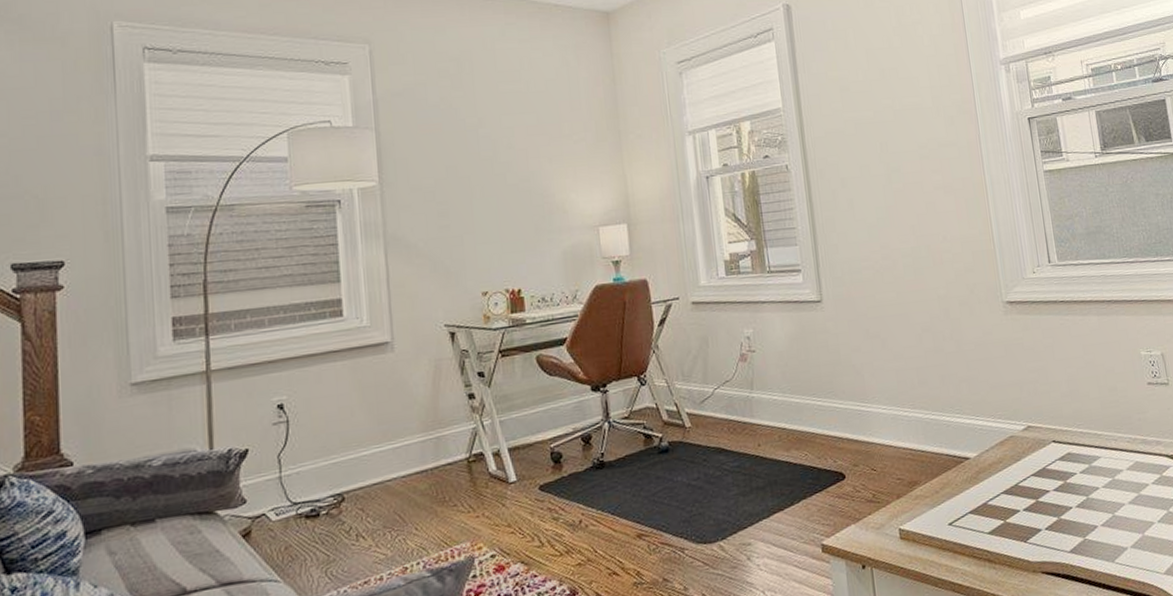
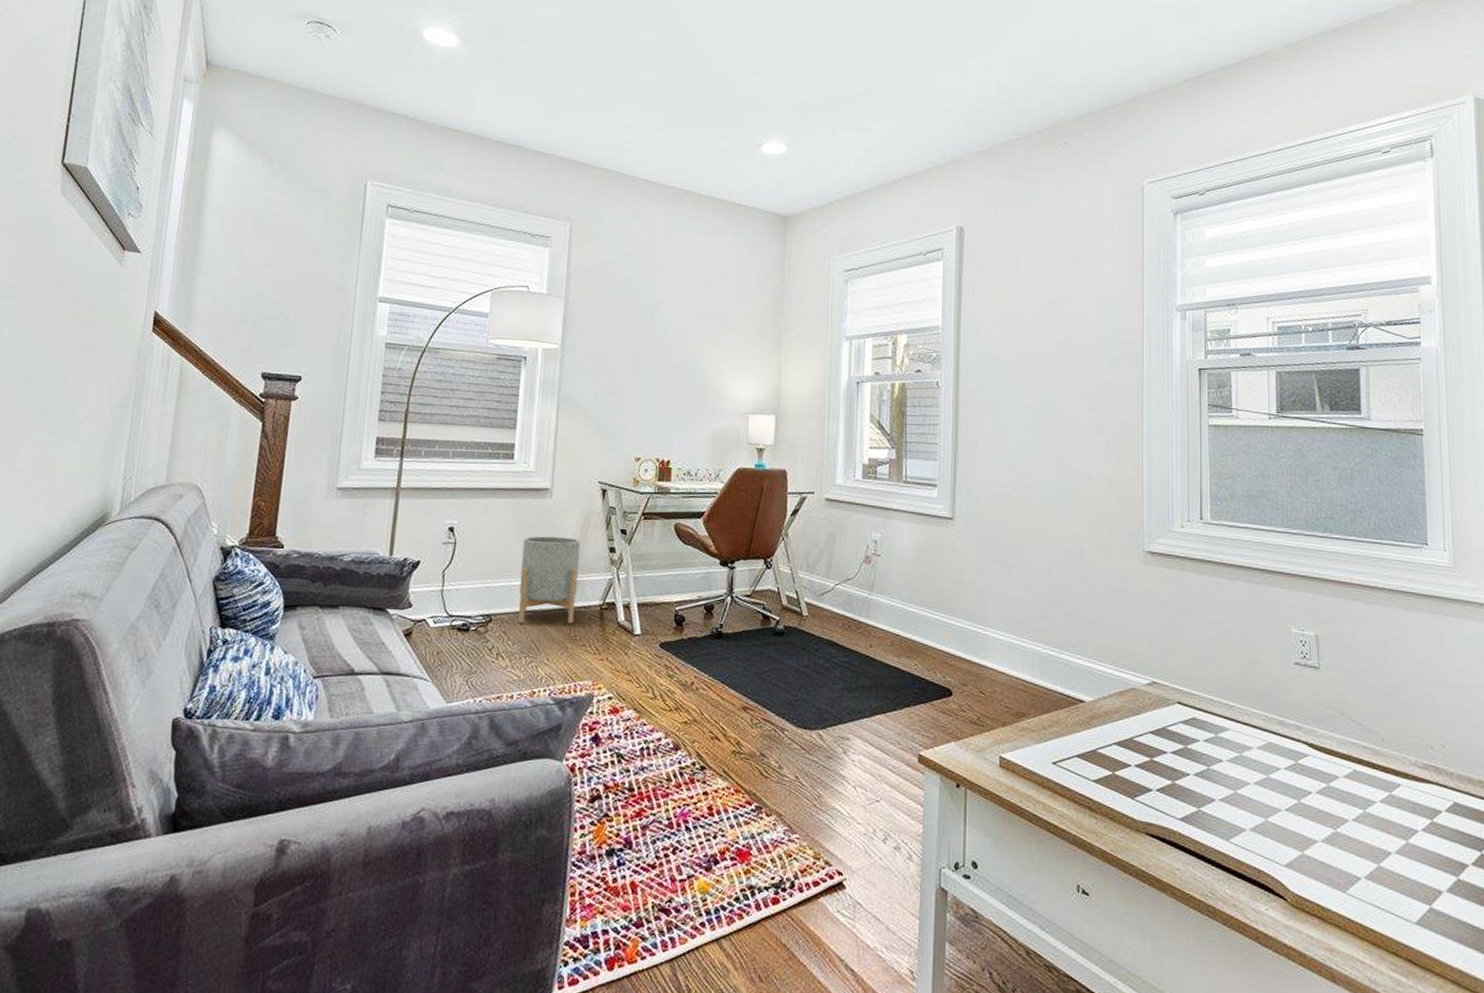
planter: none [368,391,440,496] -> present [518,536,581,624]

